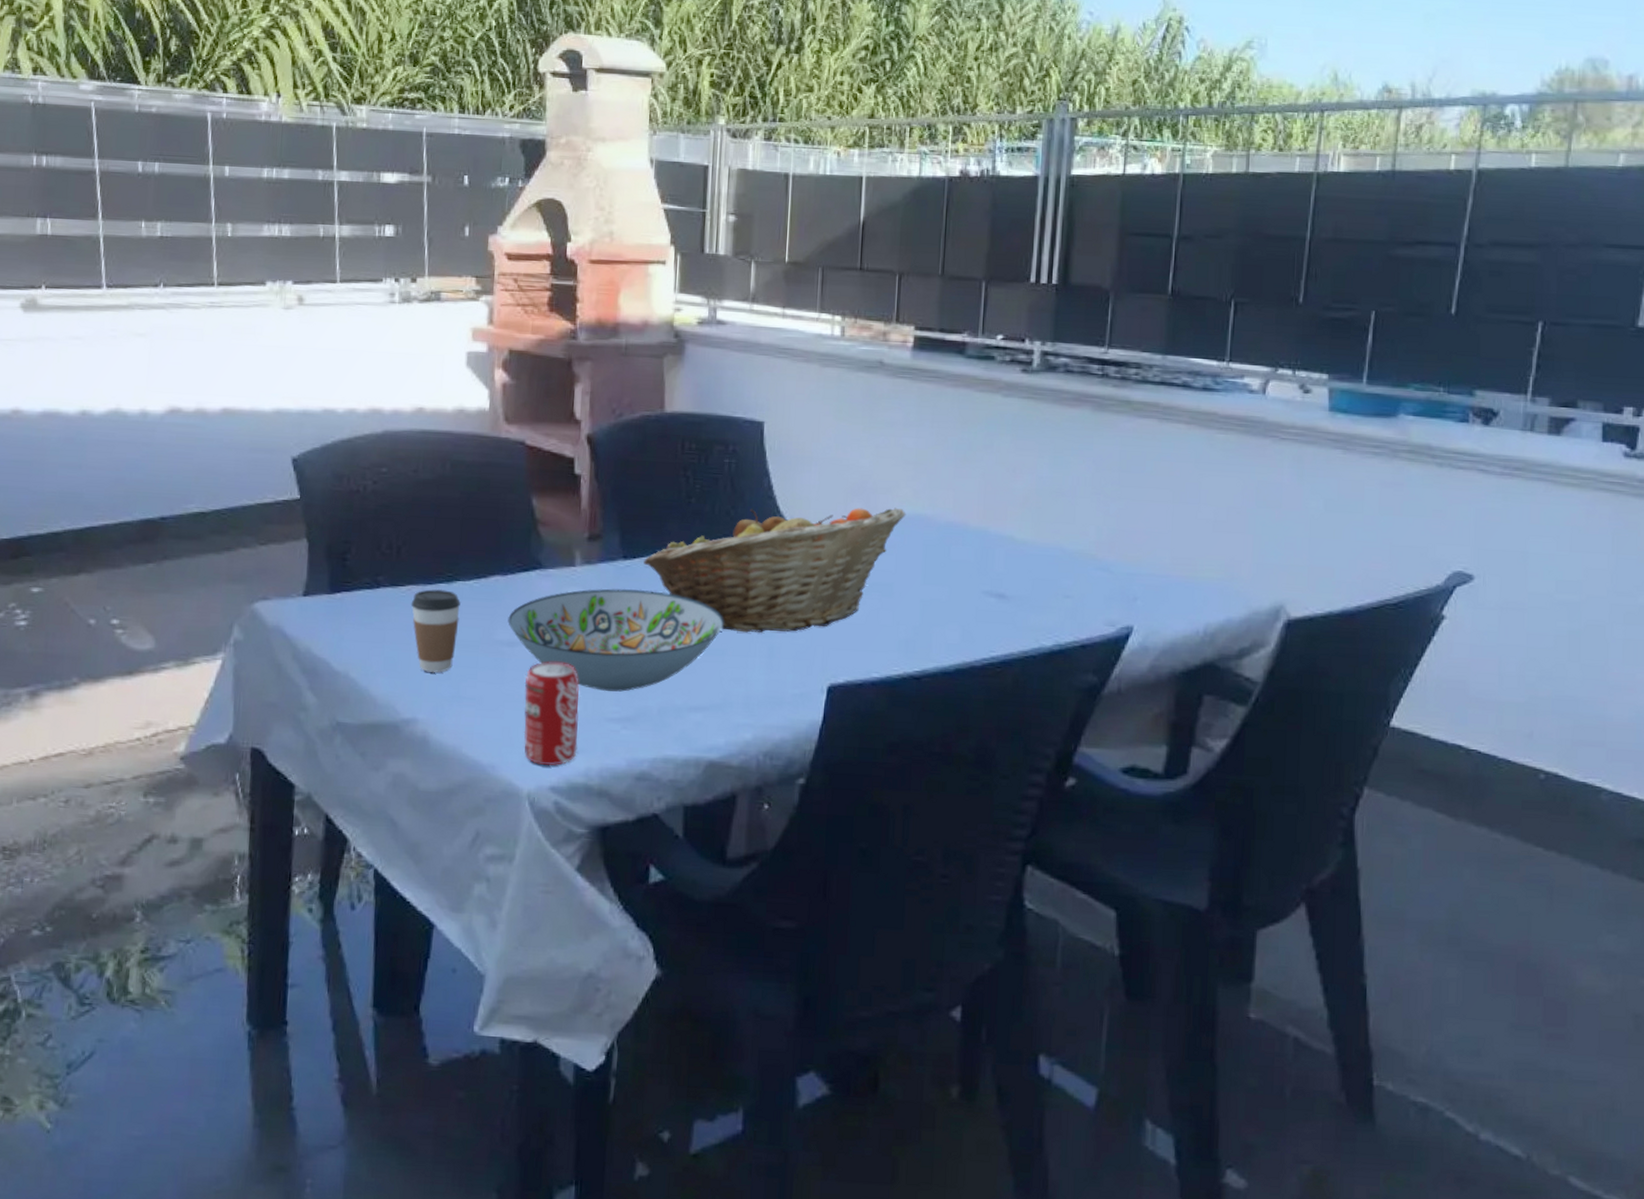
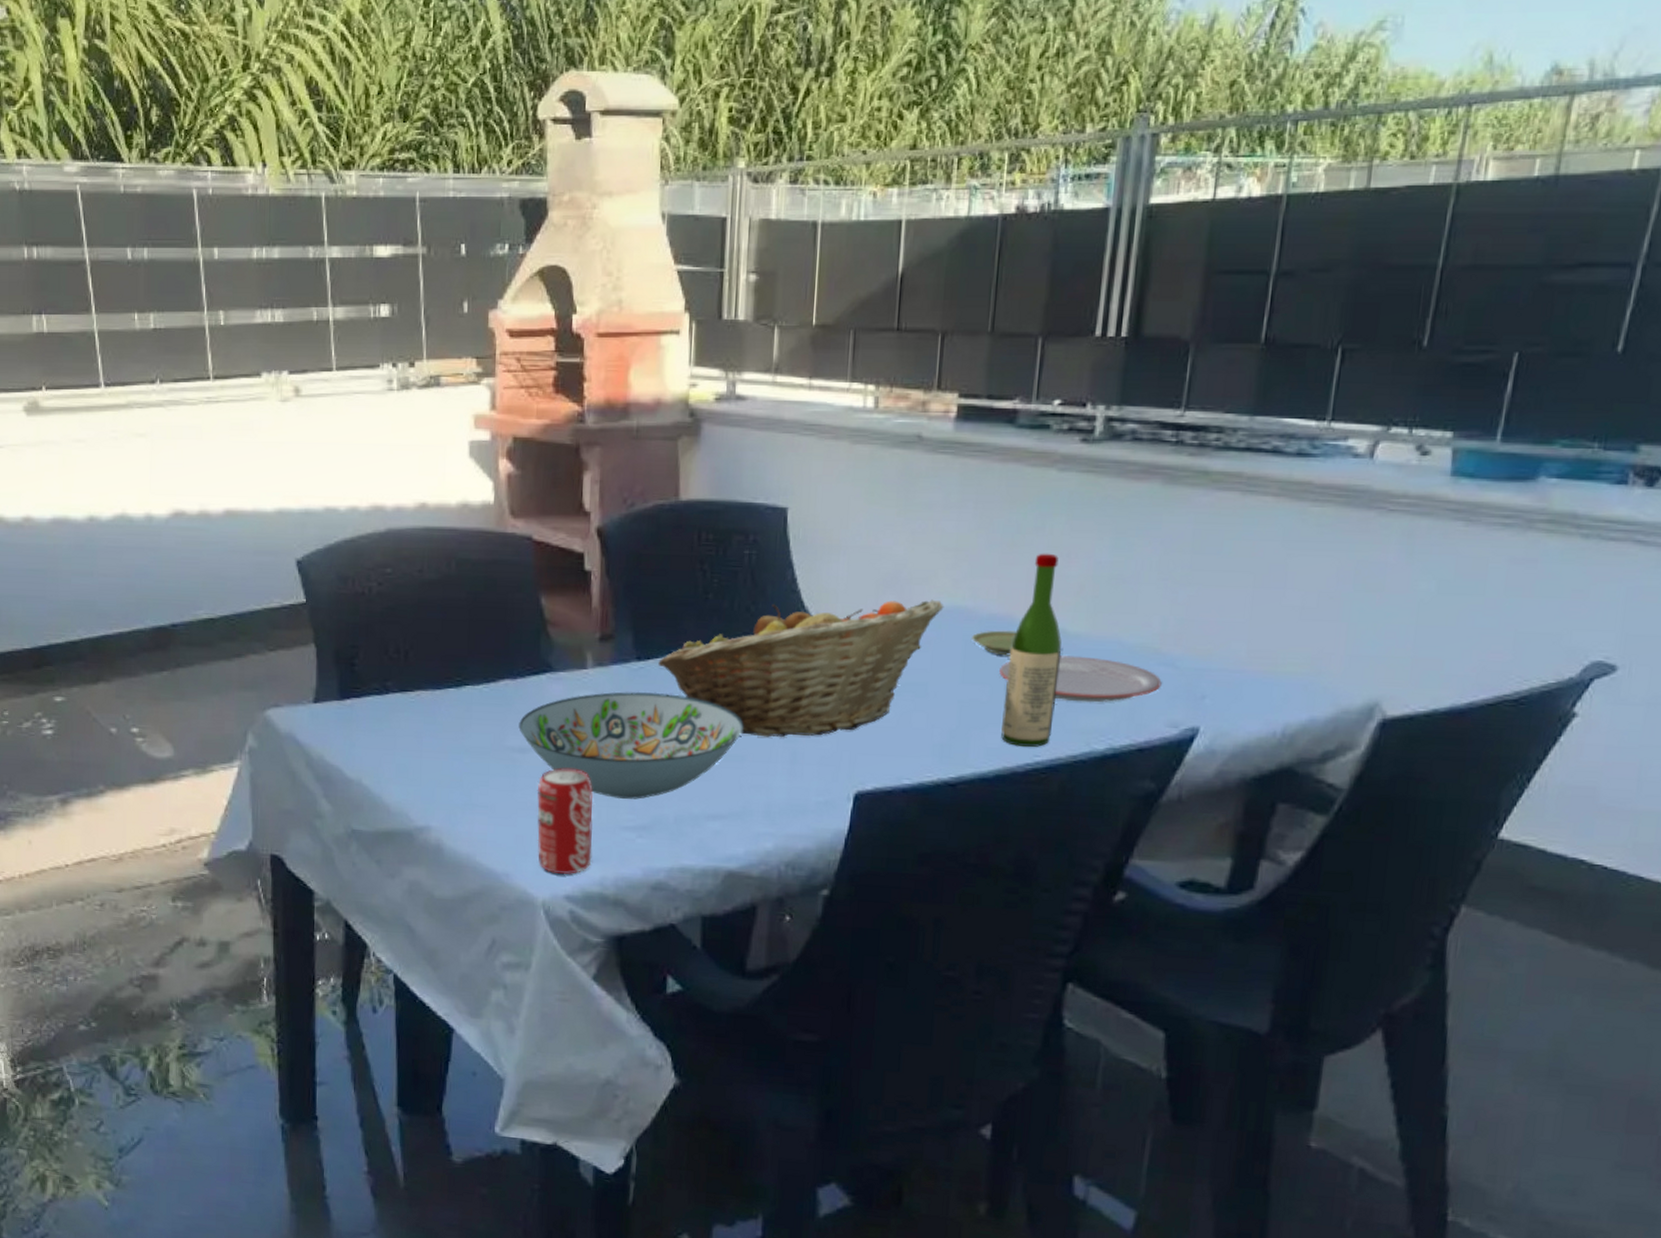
coffee cup: present [411,588,461,674] -> none [420,694,470,781]
plate: none [930,536,971,560] -> present [970,630,1016,656]
plate: none [957,560,1099,603] -> present [999,655,1162,703]
wine bottle: none [960,468,1011,643] -> present [1001,553,1062,747]

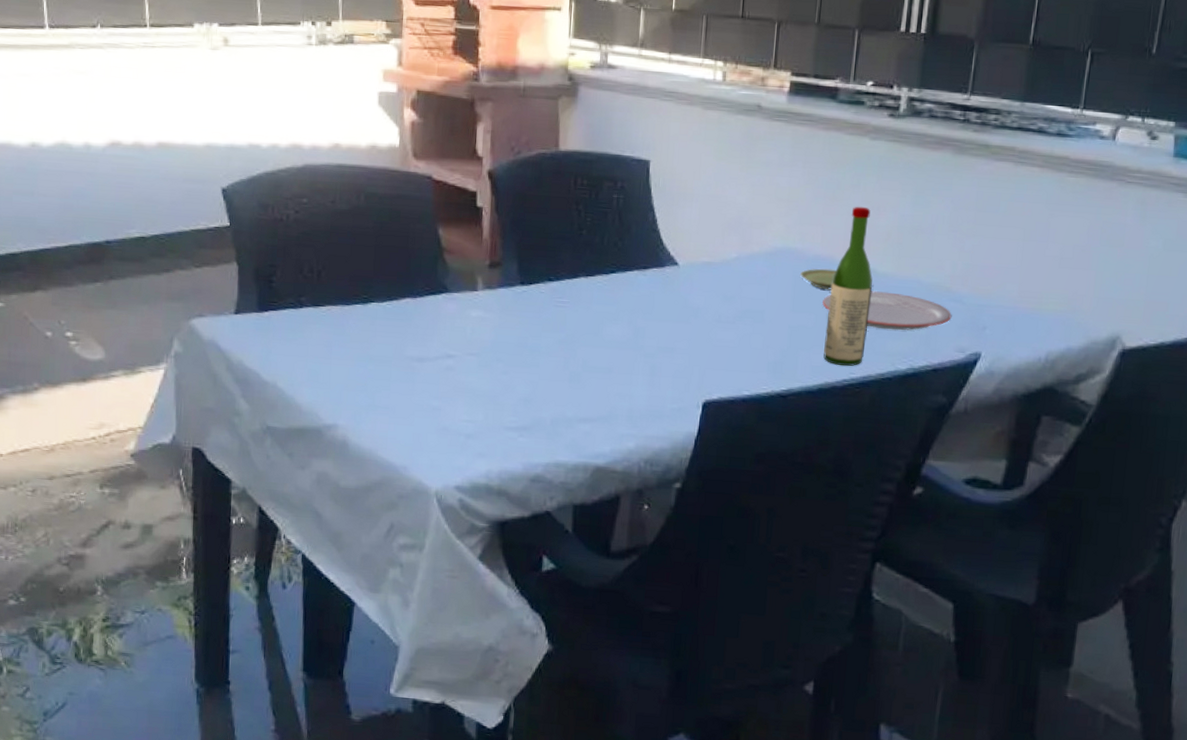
decorative bowl: present [518,691,744,800] -> none [417,311,611,404]
beverage can: present [537,768,593,874] -> none [432,376,481,468]
fruit basket: present [658,599,944,737] -> none [539,241,778,353]

